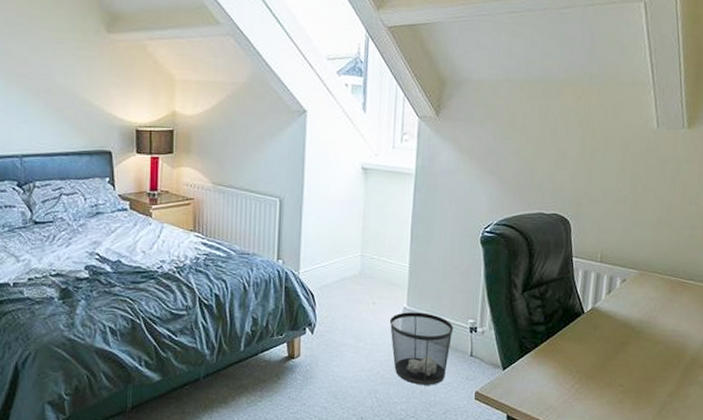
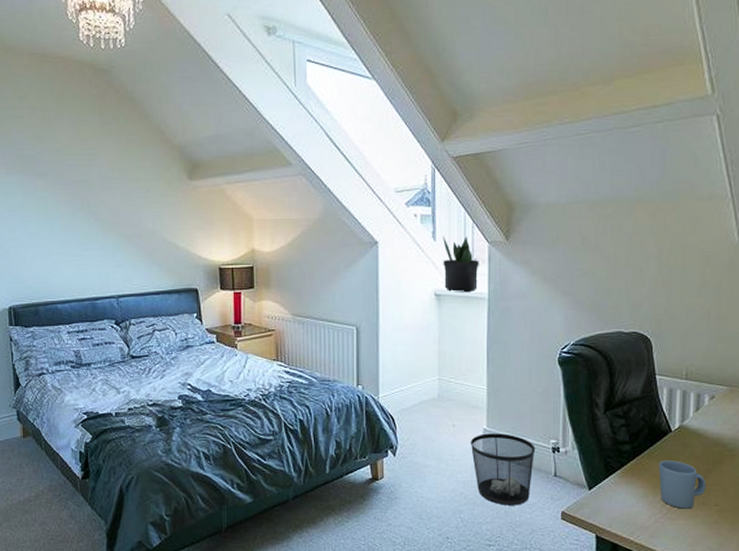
planter: none [372,108,408,166] -> present [443,236,479,292]
mug: none [569,342,614,389] -> present [658,461,707,509]

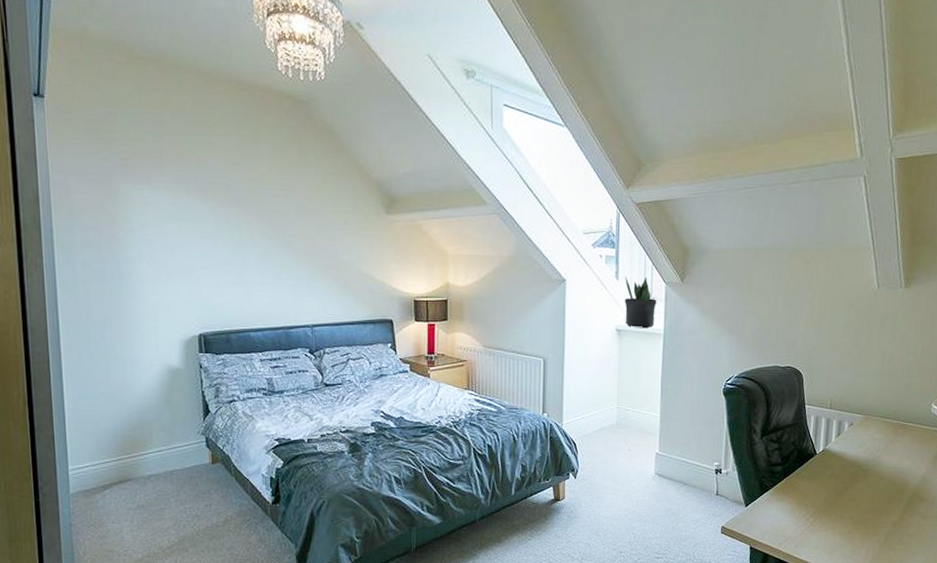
waste bin: present [470,433,536,505] -> none [643,457,701,522]
mug: present [658,461,707,509] -> none [804,480,844,522]

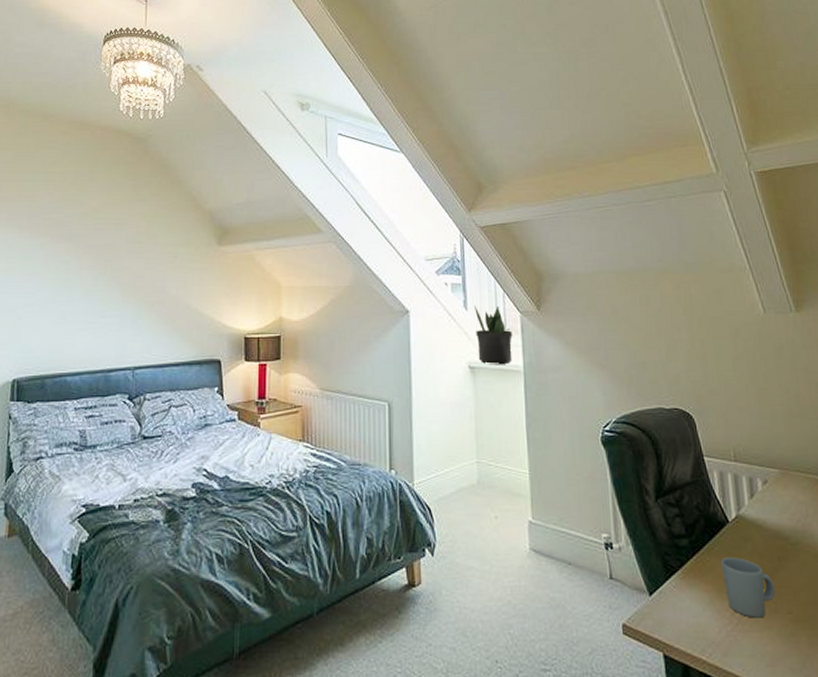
mug: none [804,480,844,522] -> present [720,557,776,618]

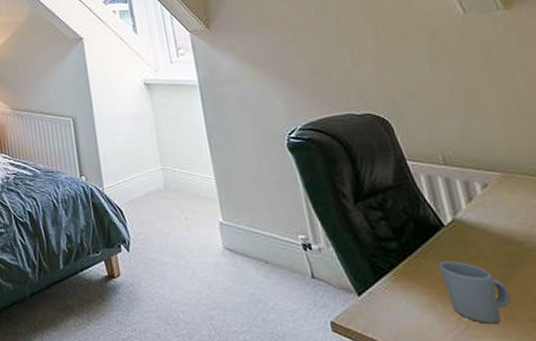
planter: present [475,305,513,364] -> none [144,27,187,80]

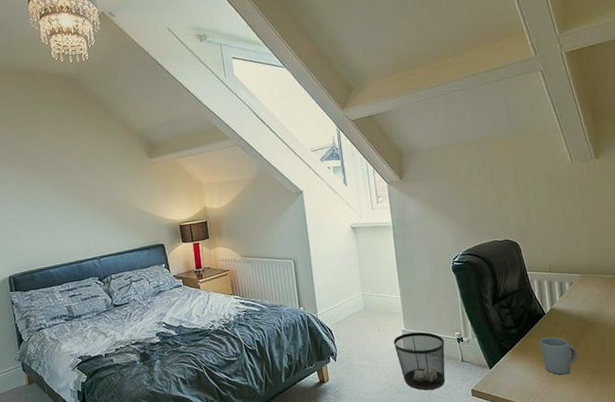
waste bin: none [207,227,288,312] -> present [393,332,445,391]

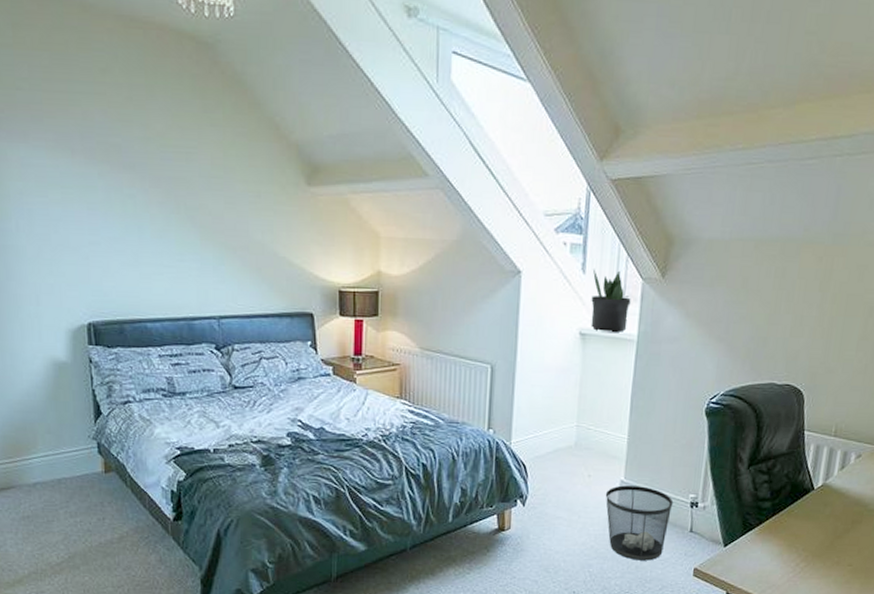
planter: none [352,179,384,224] -> present [591,269,631,332]
mug: present [539,337,578,375] -> none [795,519,843,568]

